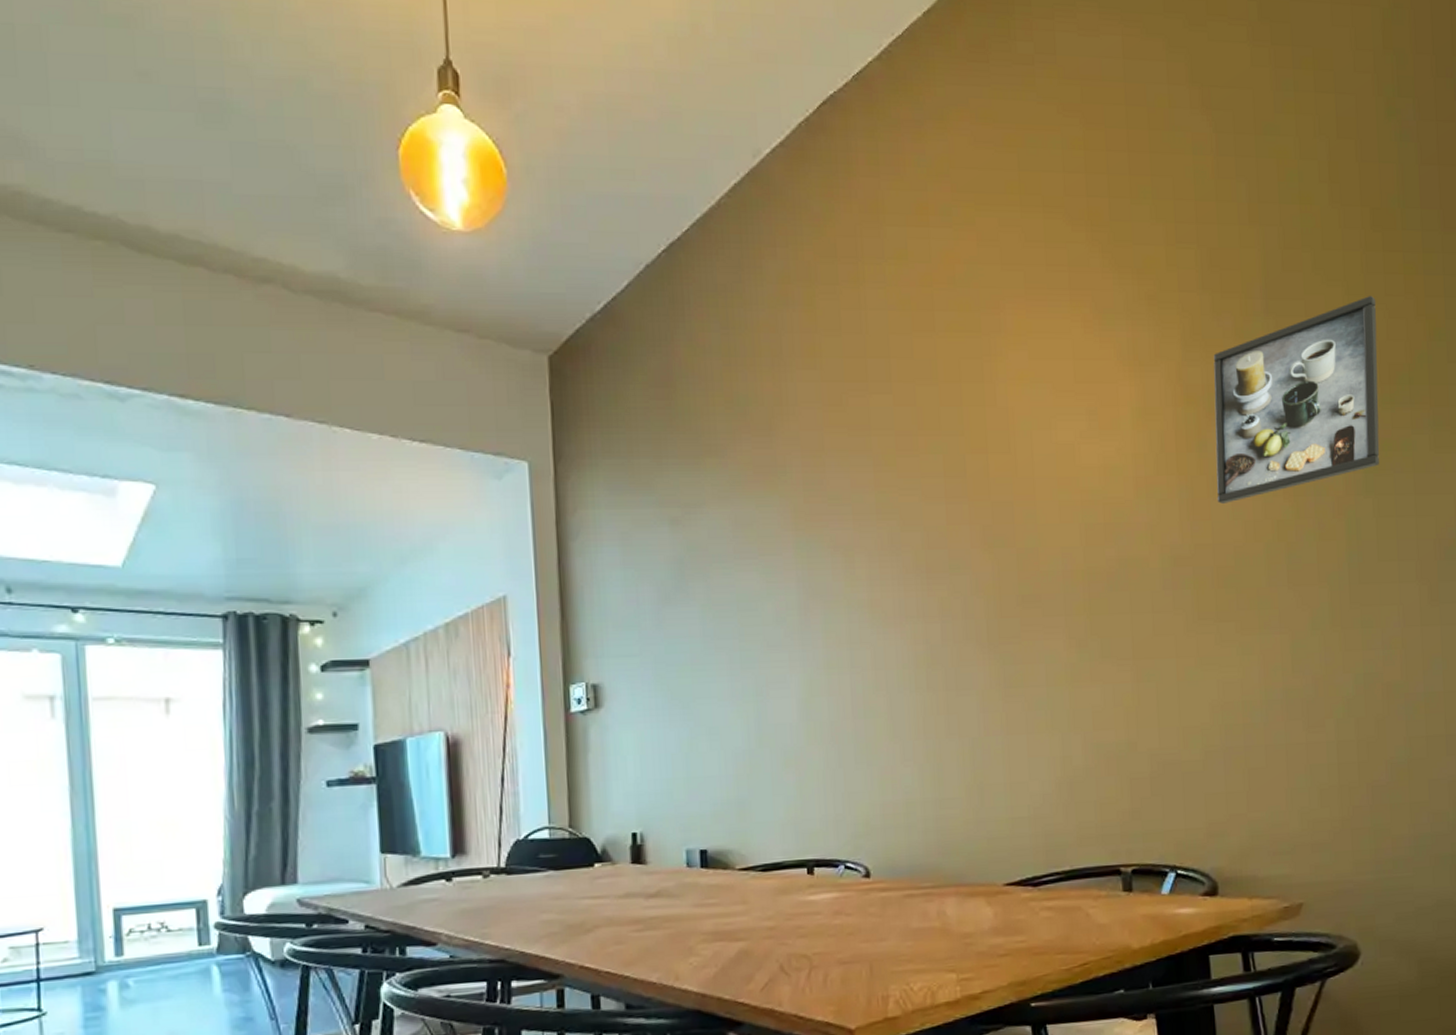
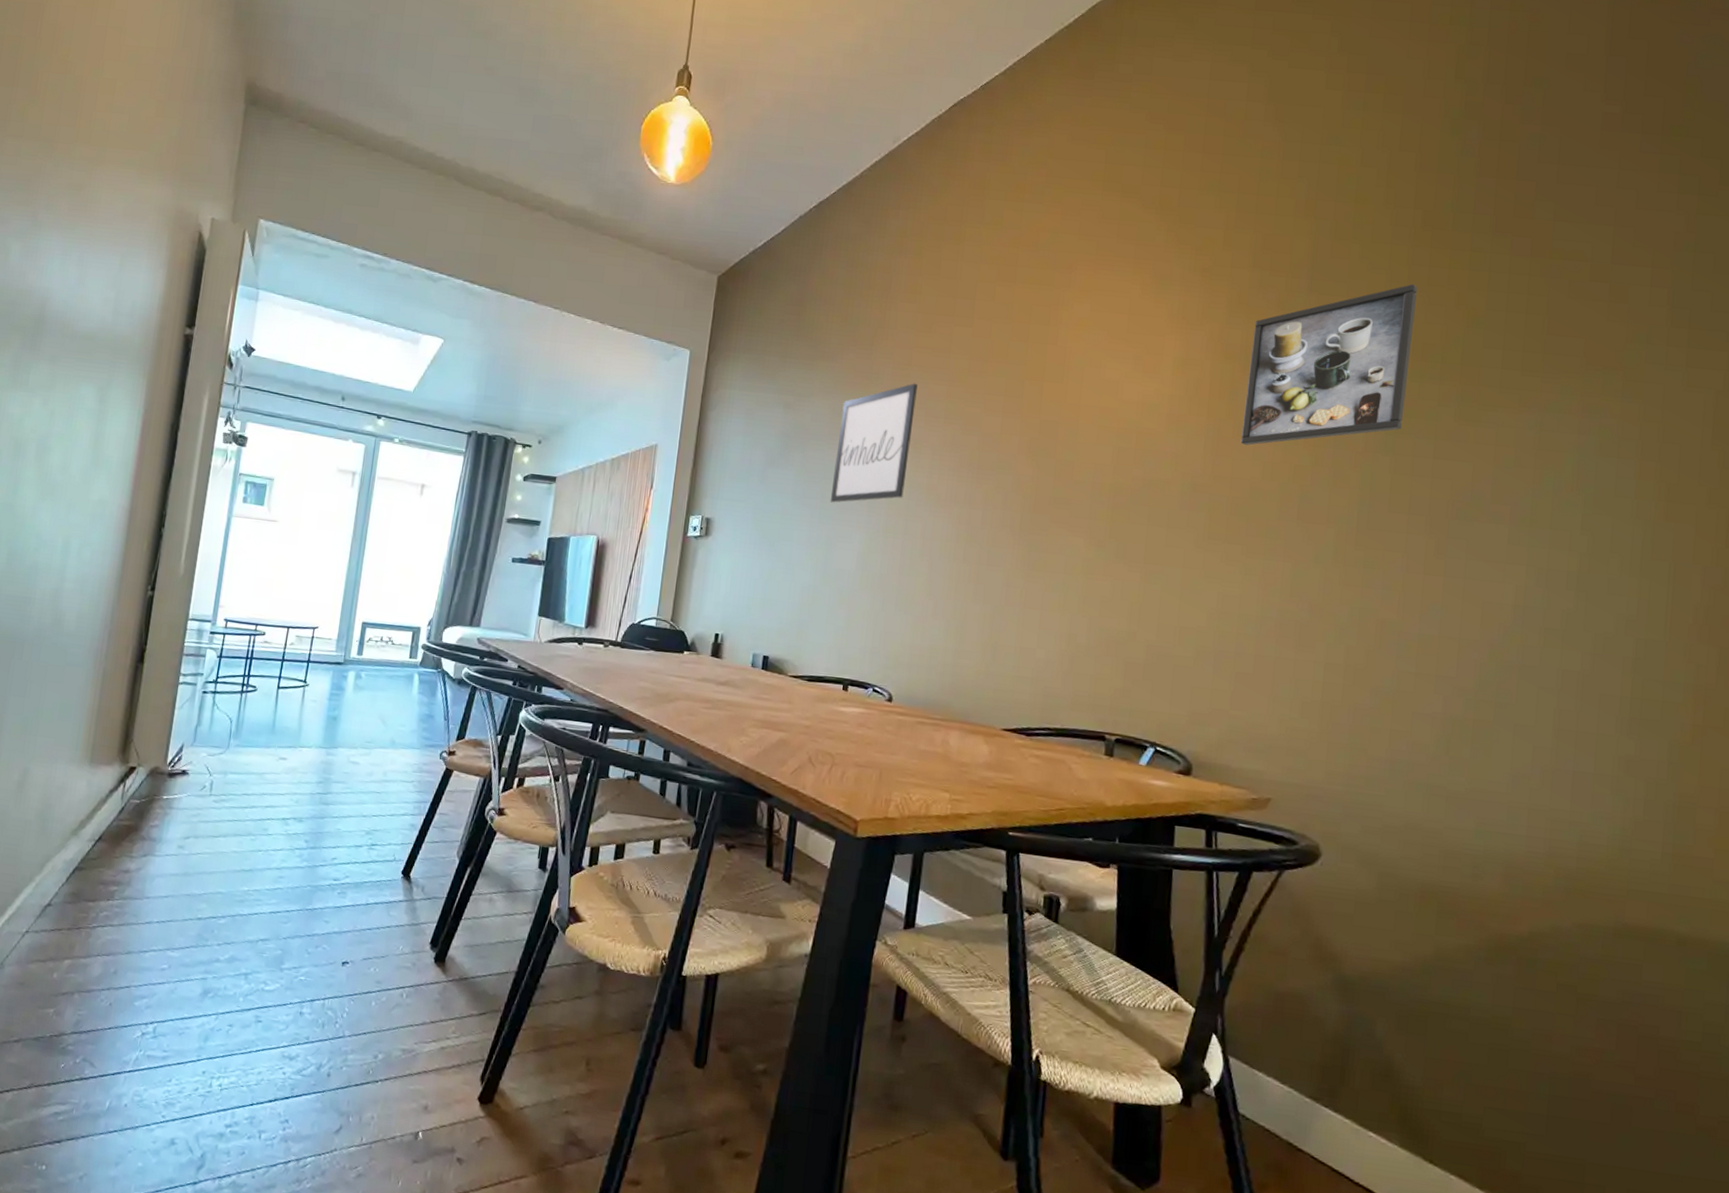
wall art: none [746,473,842,641] -> present [830,383,918,503]

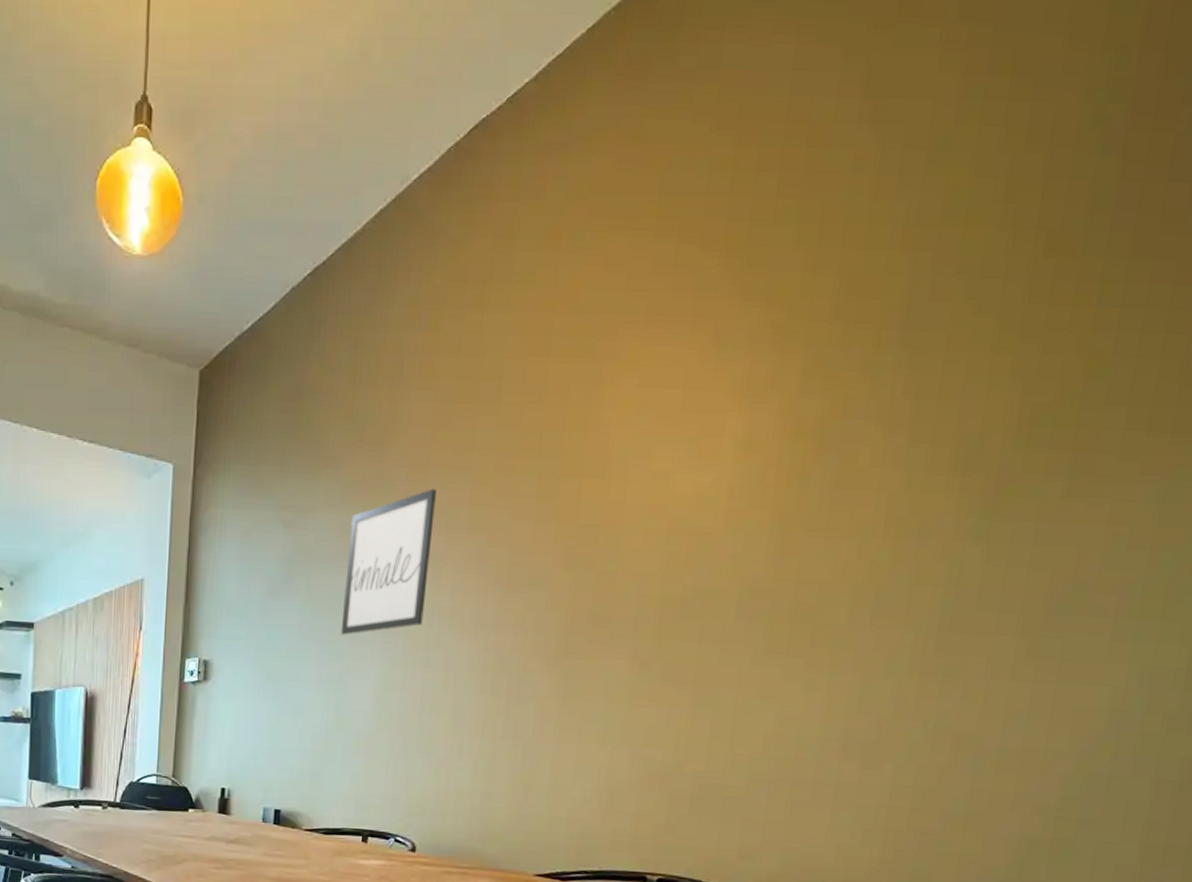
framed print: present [1240,284,1418,445] -> none [809,329,1033,541]

